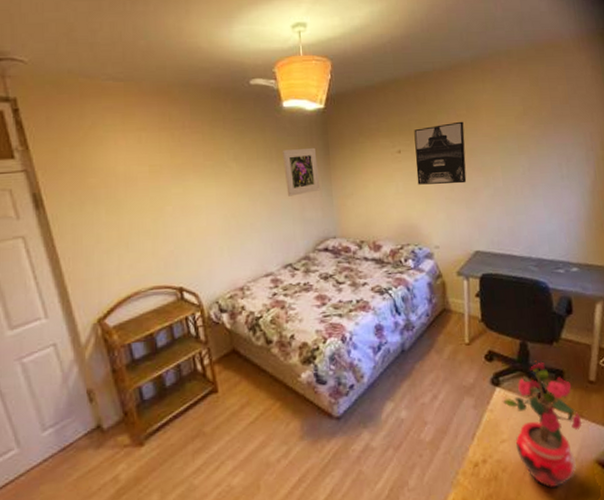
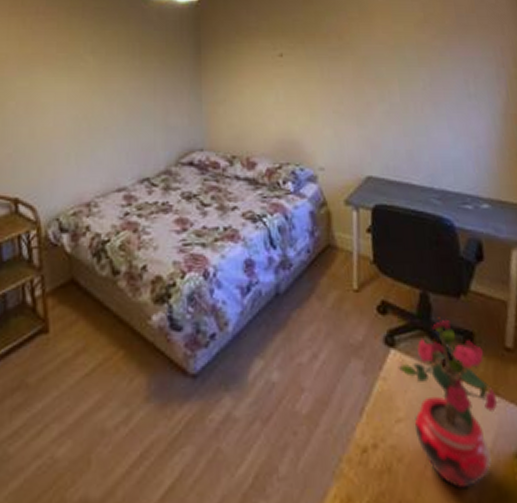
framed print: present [281,147,321,197] -> none [146,44,188,99]
wall art: present [414,121,467,185] -> none [298,25,358,96]

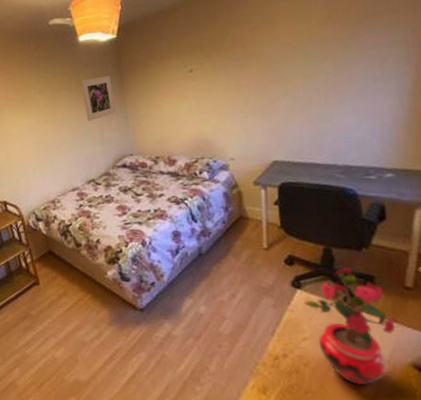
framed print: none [146,44,188,99] -> present [80,75,117,121]

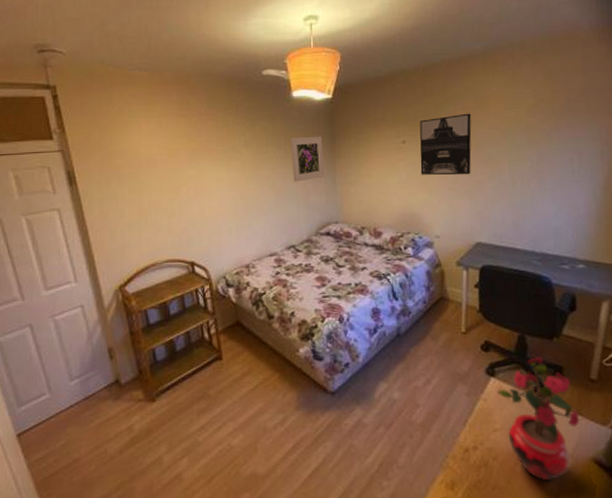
wall art: none [205,33,263,101] -> present [420,113,472,175]

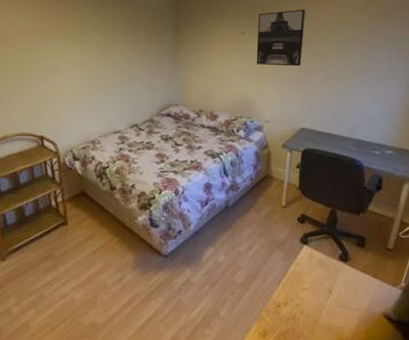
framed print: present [289,136,325,182] -> none [137,23,169,66]
potted plant: present [496,354,583,482] -> none [308,227,378,332]

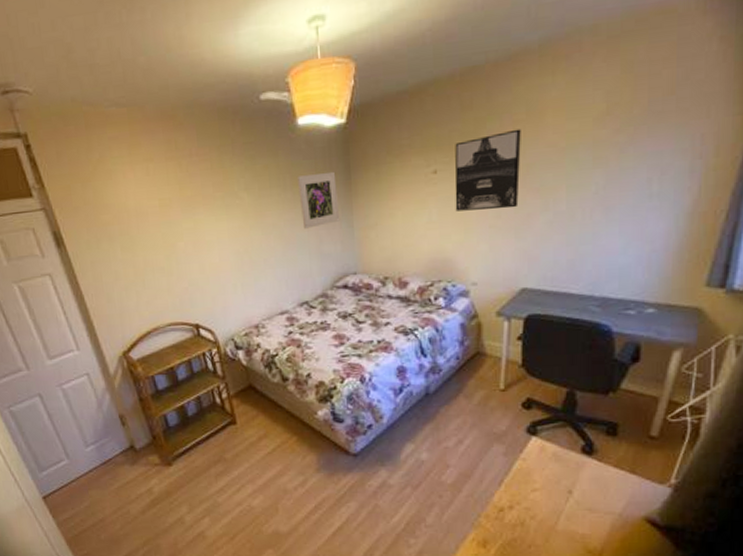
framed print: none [137,23,169,66] -> present [296,171,340,229]

